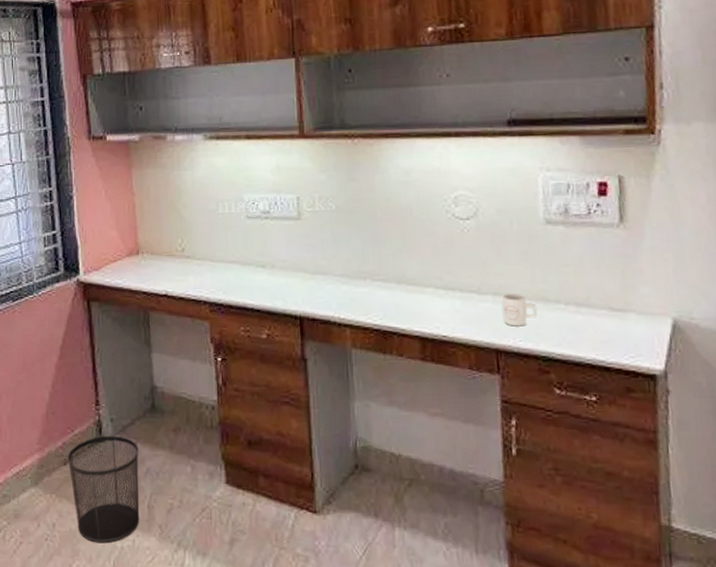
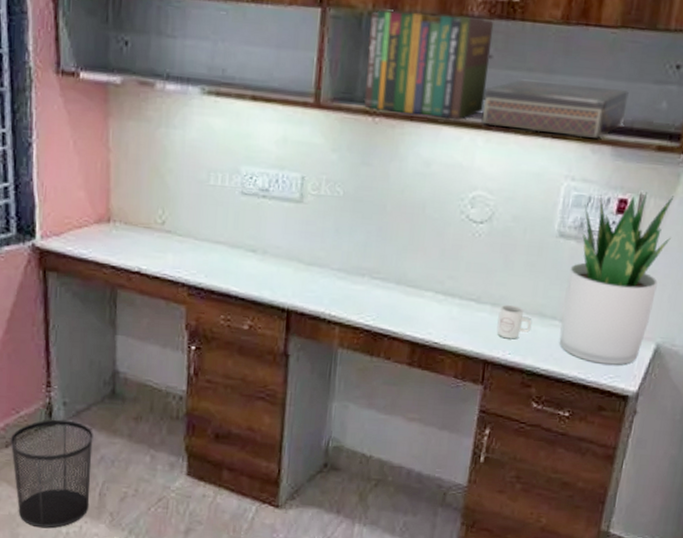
books: none [336,44,449,133] -> present [364,9,495,120]
decorative box: none [448,85,586,133] -> present [481,79,629,138]
planter: none [563,173,661,344] -> present [559,192,675,365]

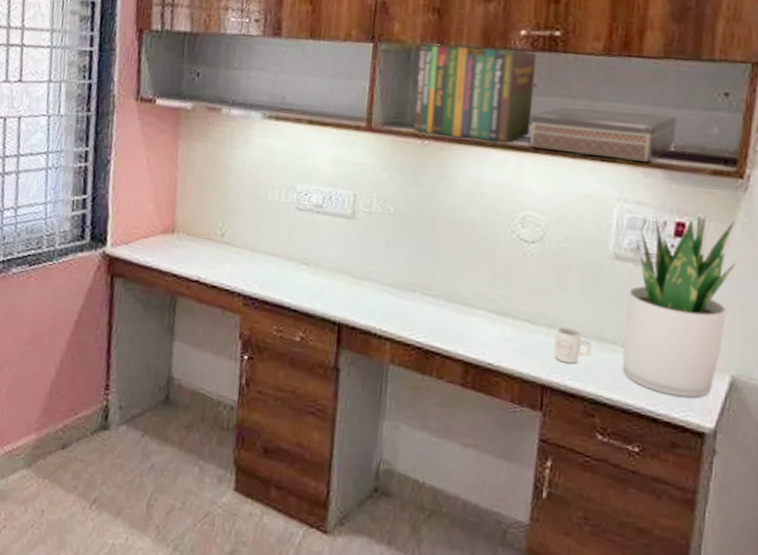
waste bin: present [10,419,93,529] -> none [66,423,146,538]

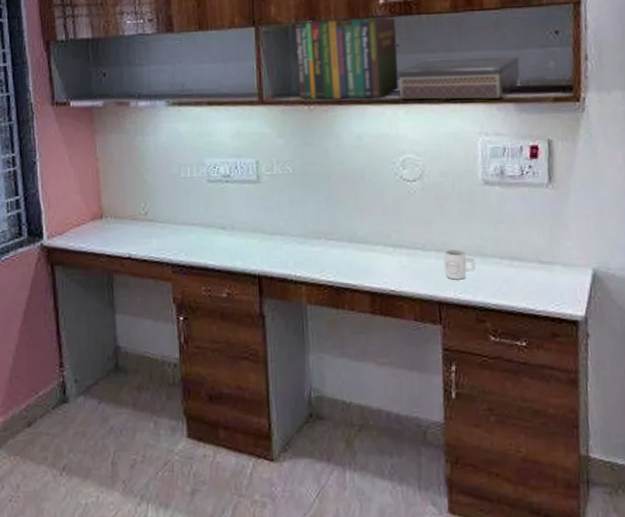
planter: present [622,216,736,398] -> none [499,137,584,293]

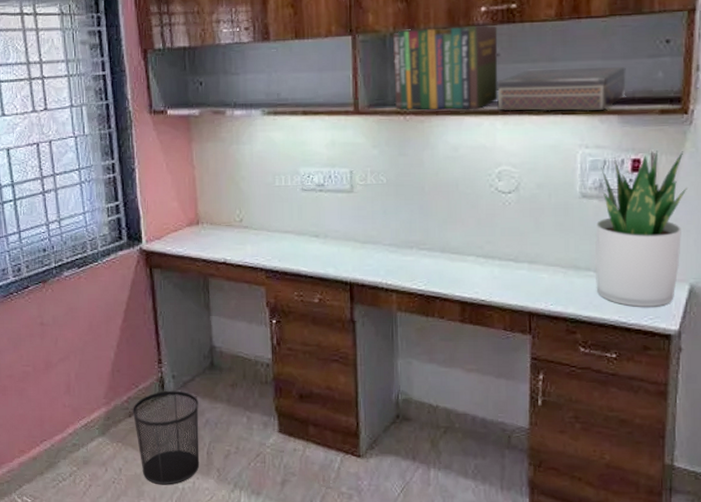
waste bin: none [31,396,104,501] -> present [132,390,200,485]
mug: present [444,249,476,280] -> none [536,261,569,292]
planter: none [499,137,584,293] -> present [594,150,687,307]

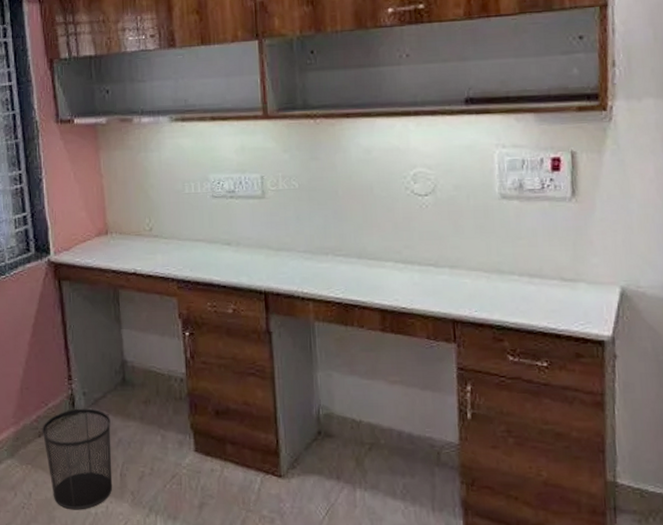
books: present [392,24,498,110] -> none [299,25,409,114]
decorative box: present [497,66,626,112] -> none [408,64,540,112]
planter: present [594,150,687,307] -> none [517,148,611,312]

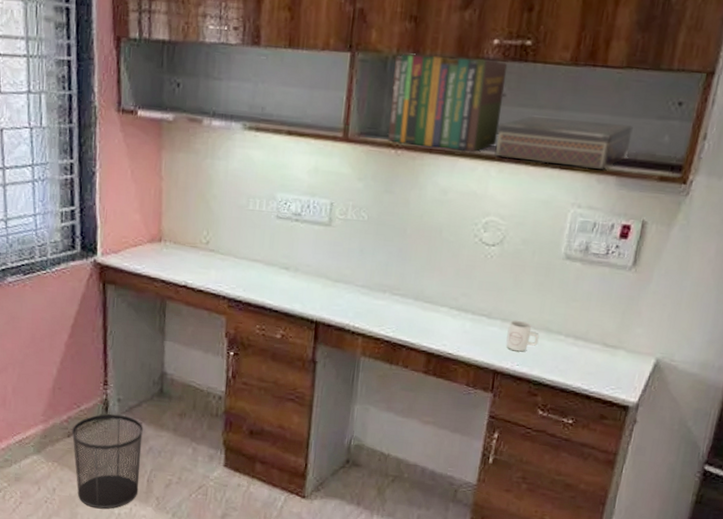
books: none [299,25,409,114] -> present [388,53,508,153]
decorative box: none [408,64,540,112] -> present [494,115,633,169]
mug: none [458,265,493,297] -> present [506,320,539,352]

